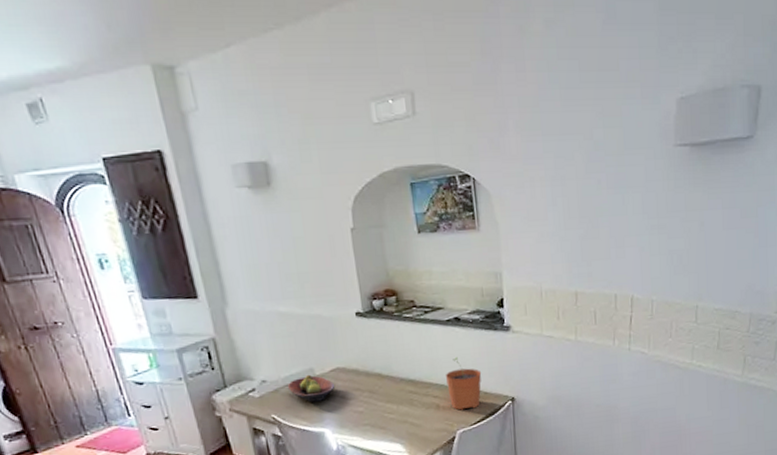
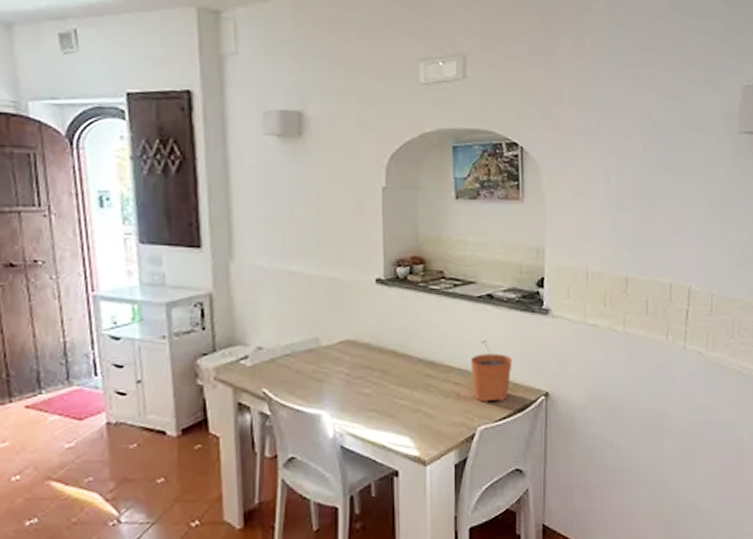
fruit bowl: present [287,374,336,402] -> none [285,344,342,378]

